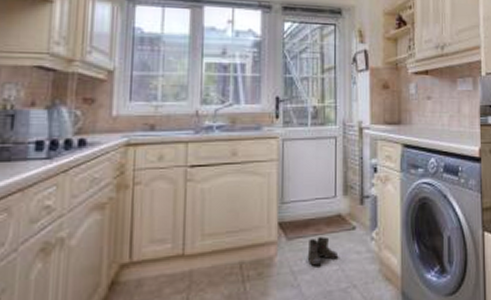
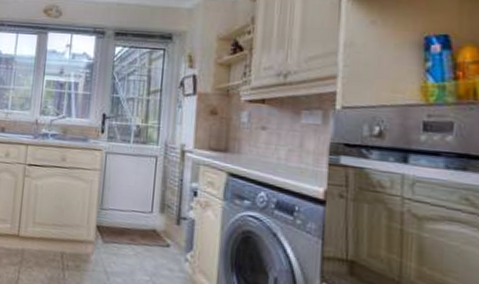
boots: present [307,237,337,267] -> none [120,246,150,274]

